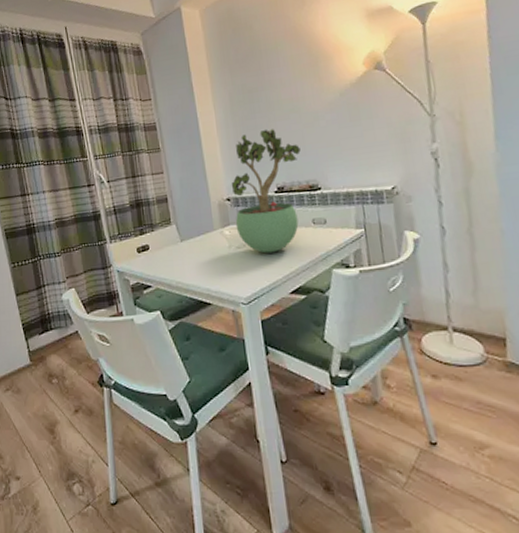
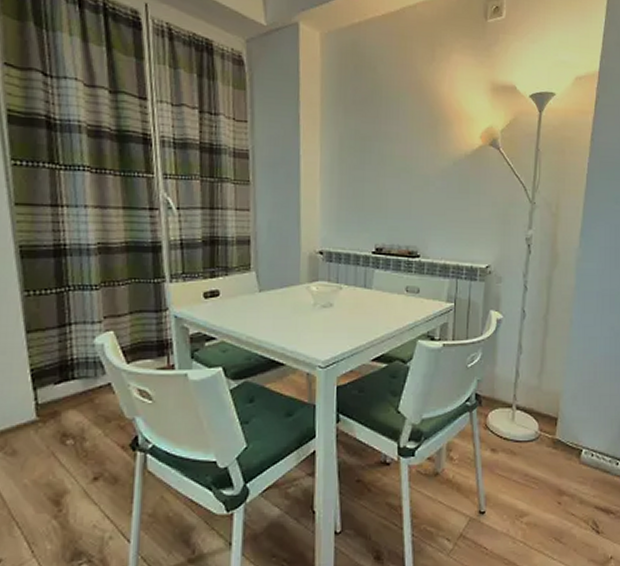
potted plant: present [231,129,301,254] -> none [324,183,406,316]

